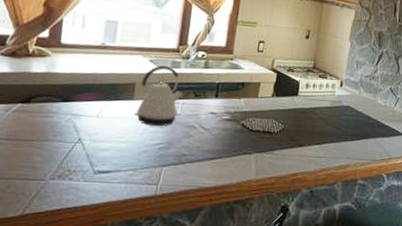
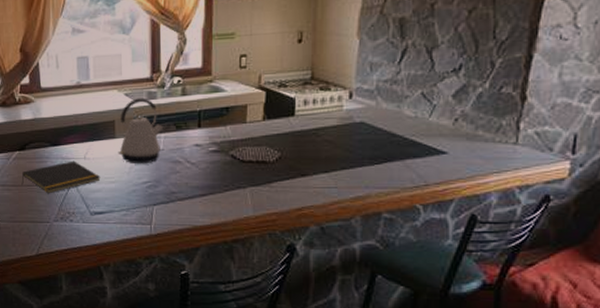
notepad: none [17,118,112,150] -> present [21,160,101,194]

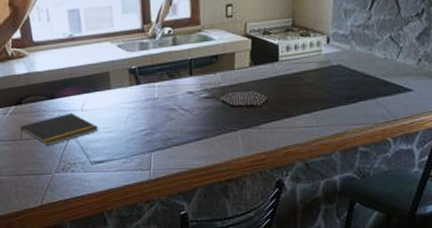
kettle: present [118,97,164,164] -> none [114,48,157,114]

